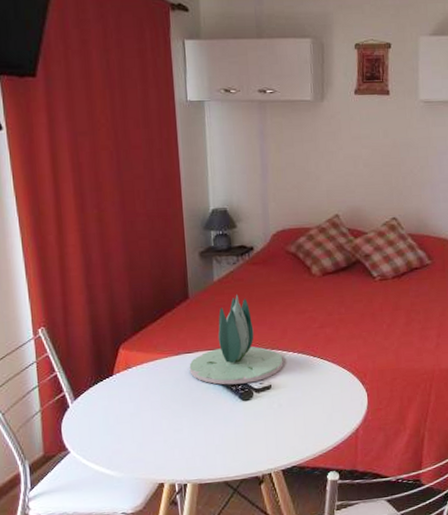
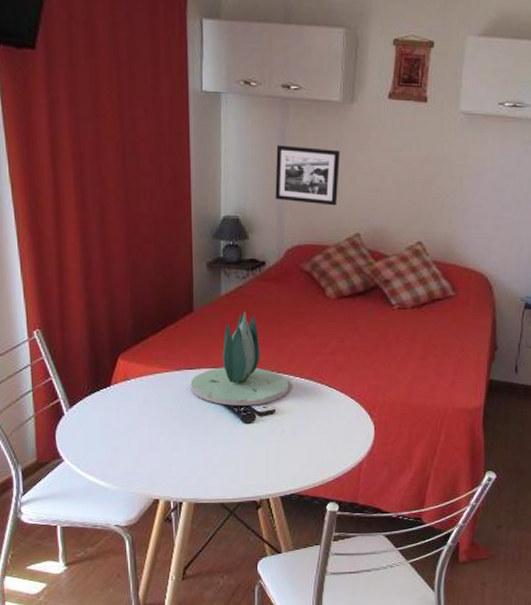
picture frame: none [257,141,316,192] -> present [275,144,340,206]

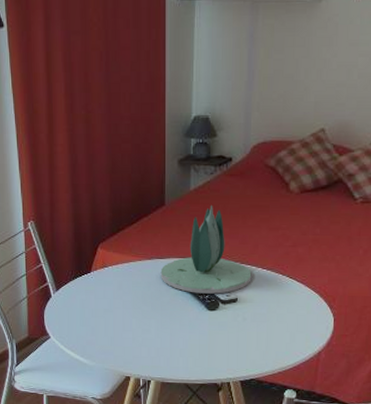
picture frame: present [275,144,340,206] -> none [243,46,307,103]

